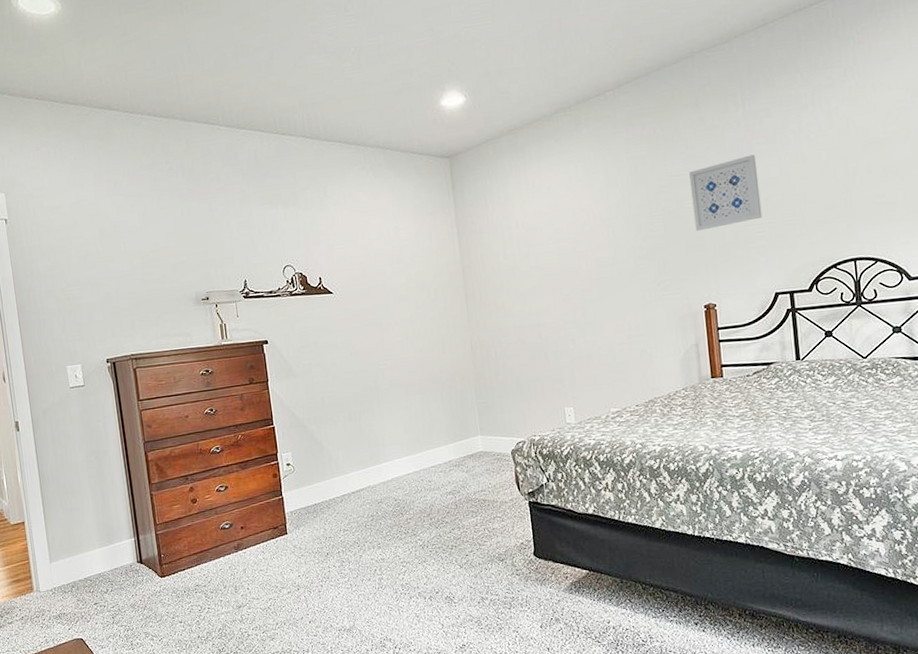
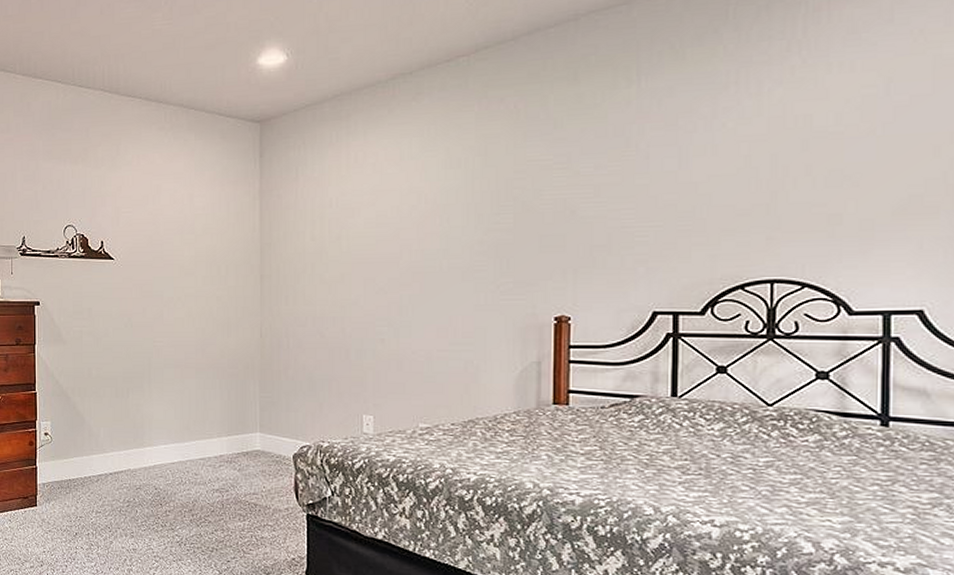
wall art: present [689,154,763,231] -> none [554,142,648,228]

